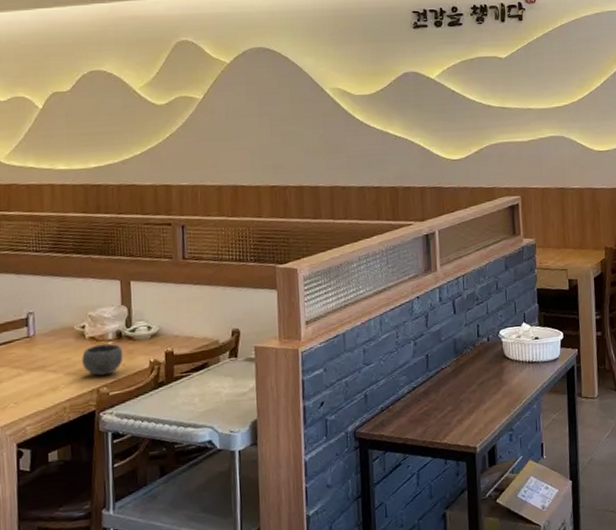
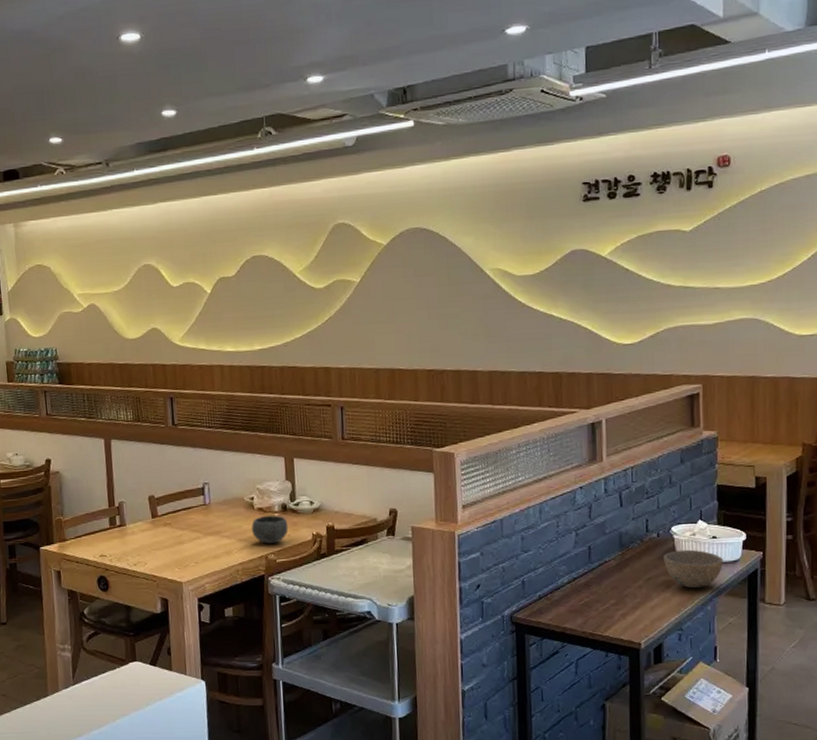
bowl: none [494,351,545,389] -> present [664,549,723,589]

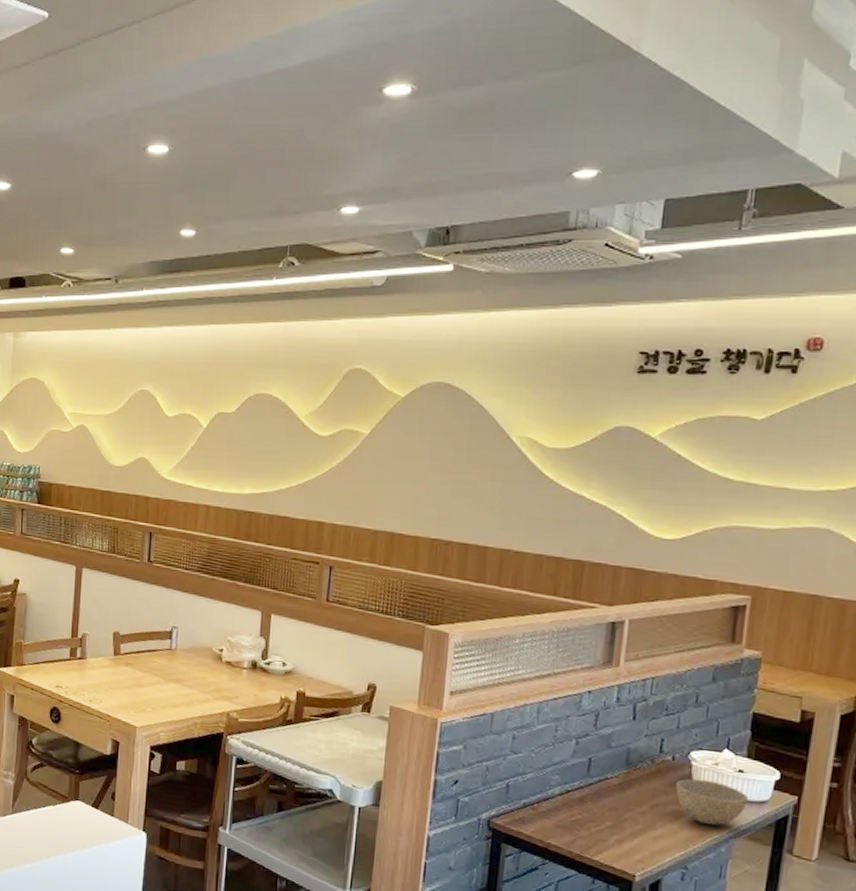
bowl: present [251,515,289,544] -> none [216,670,256,701]

